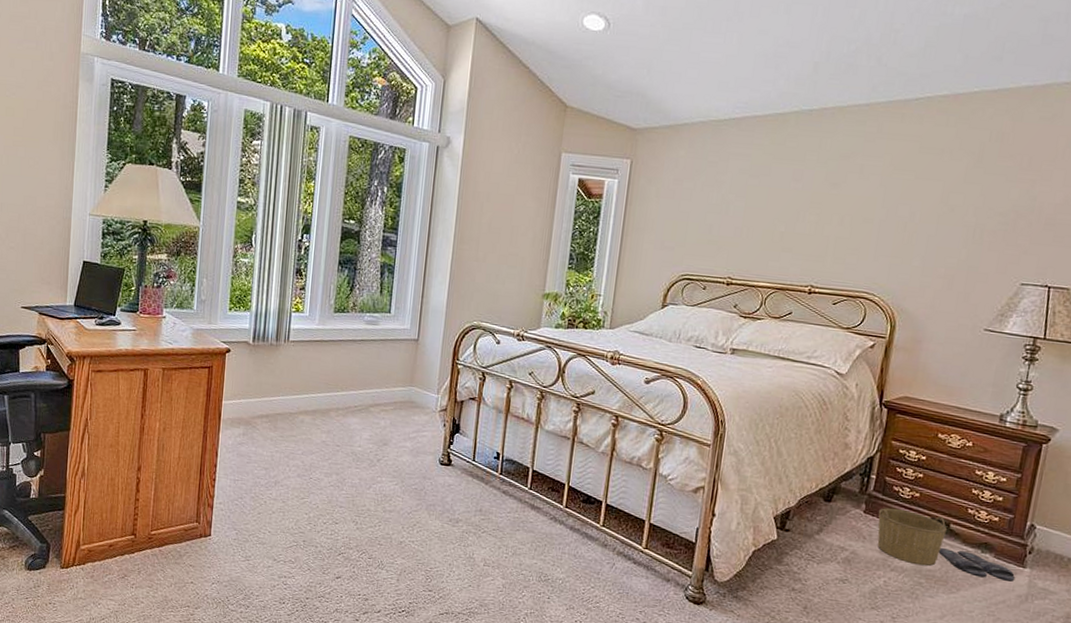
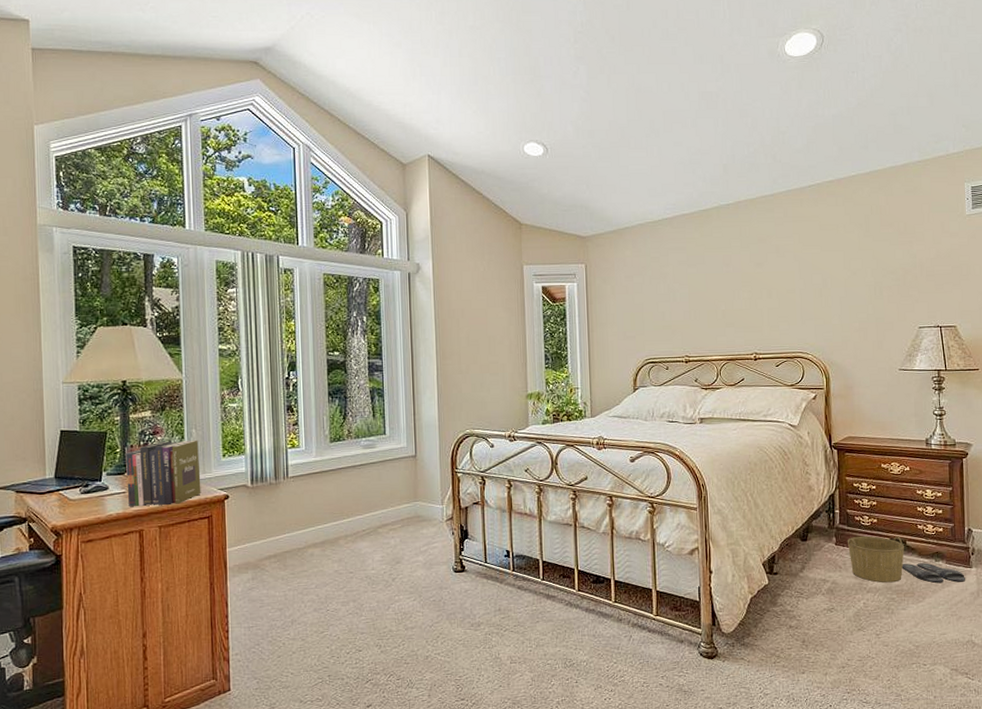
books: none [137,286,208,350] -> present [126,439,201,506]

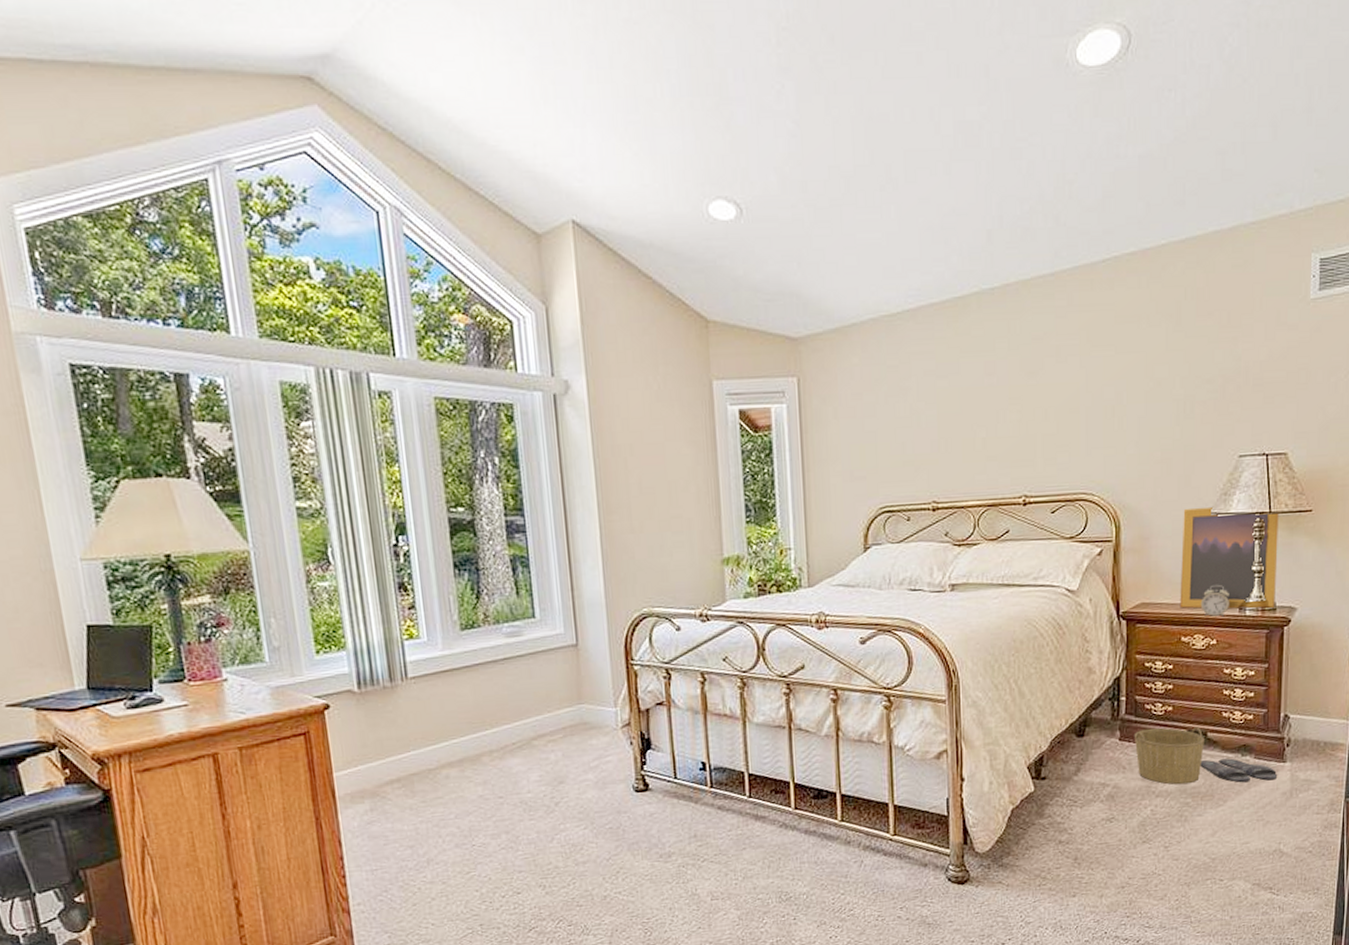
books: present [126,439,201,506] -> none [182,632,292,723]
picture frame: none [878,365,955,444] -> present [1179,508,1279,610]
alarm clock: none [895,424,919,449] -> present [1200,584,1230,617]

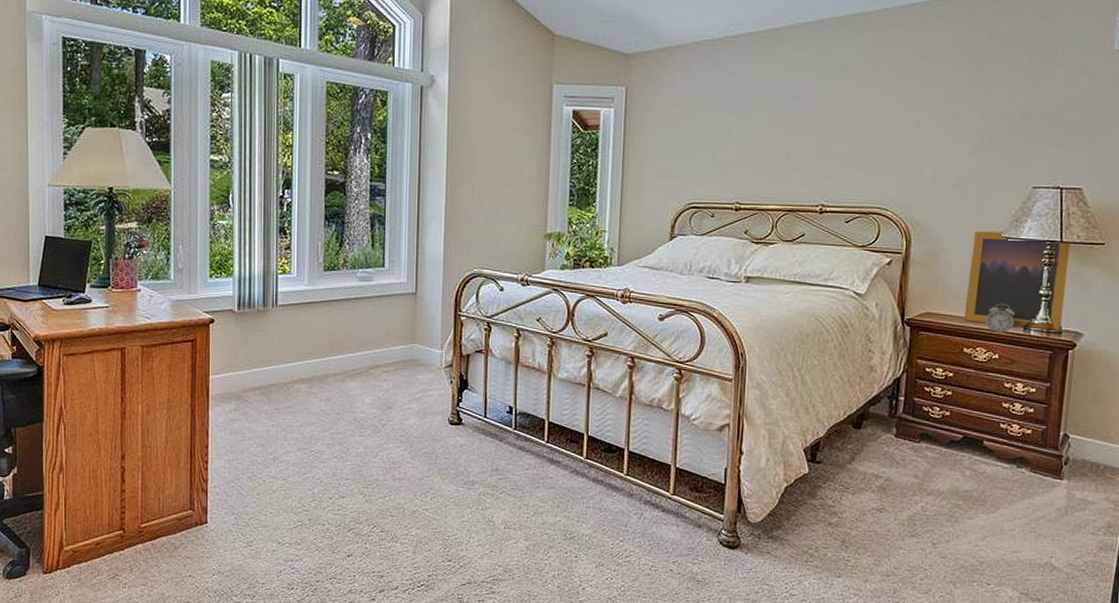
basket: present [1134,726,1206,785] -> none [909,429,981,487]
slippers: present [1200,758,1277,783] -> none [974,467,1053,495]

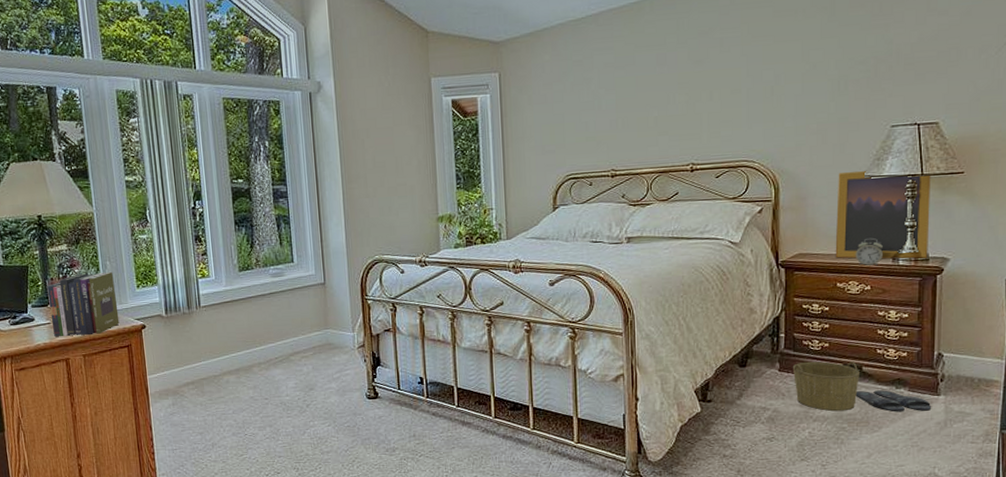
books: none [110,255,186,324] -> present [47,271,120,336]
basket: none [909,429,981,487] -> present [792,361,861,412]
slippers: none [974,467,1053,495] -> present [855,390,931,412]

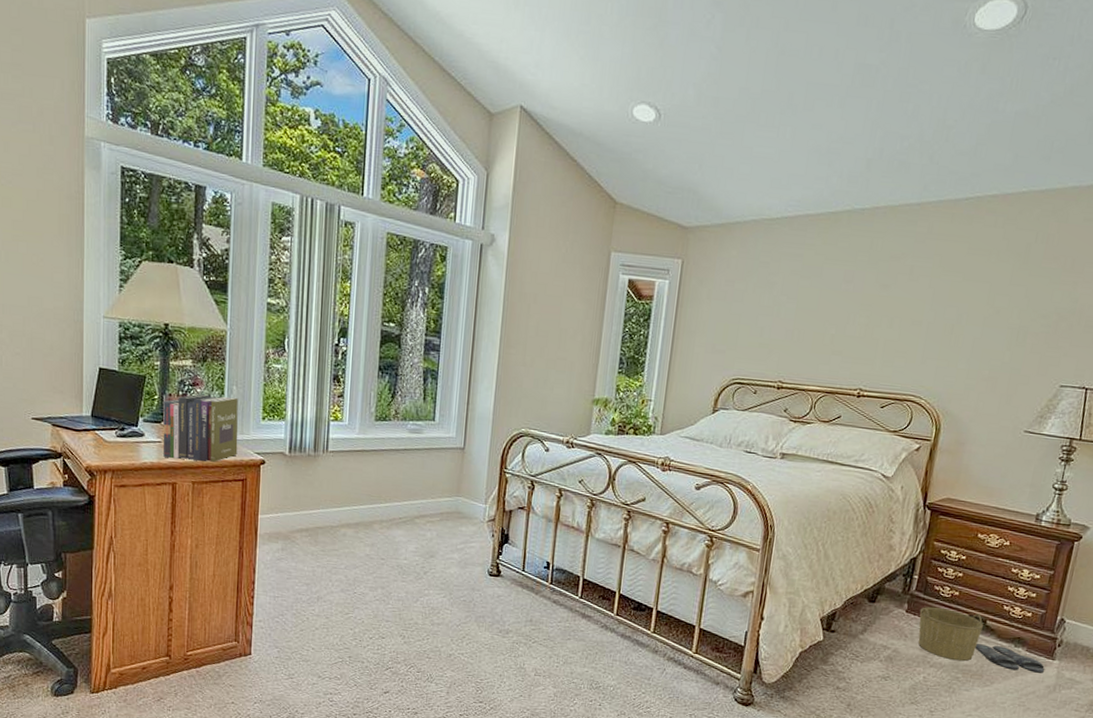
picture frame: present [835,171,931,260] -> none [981,424,1088,524]
alarm clock: present [855,237,884,266] -> none [1000,493,1029,523]

